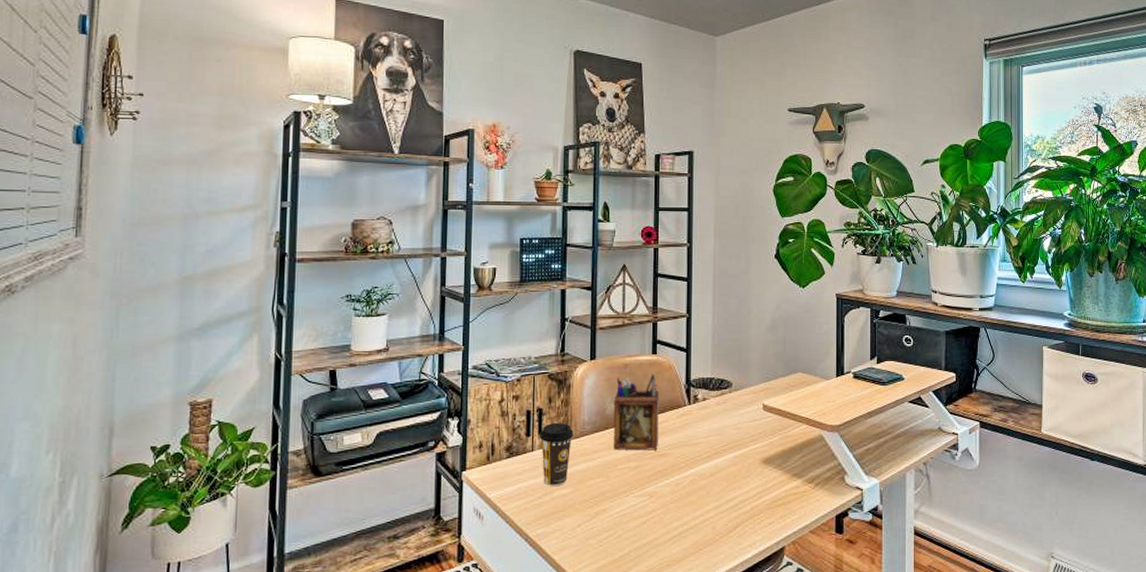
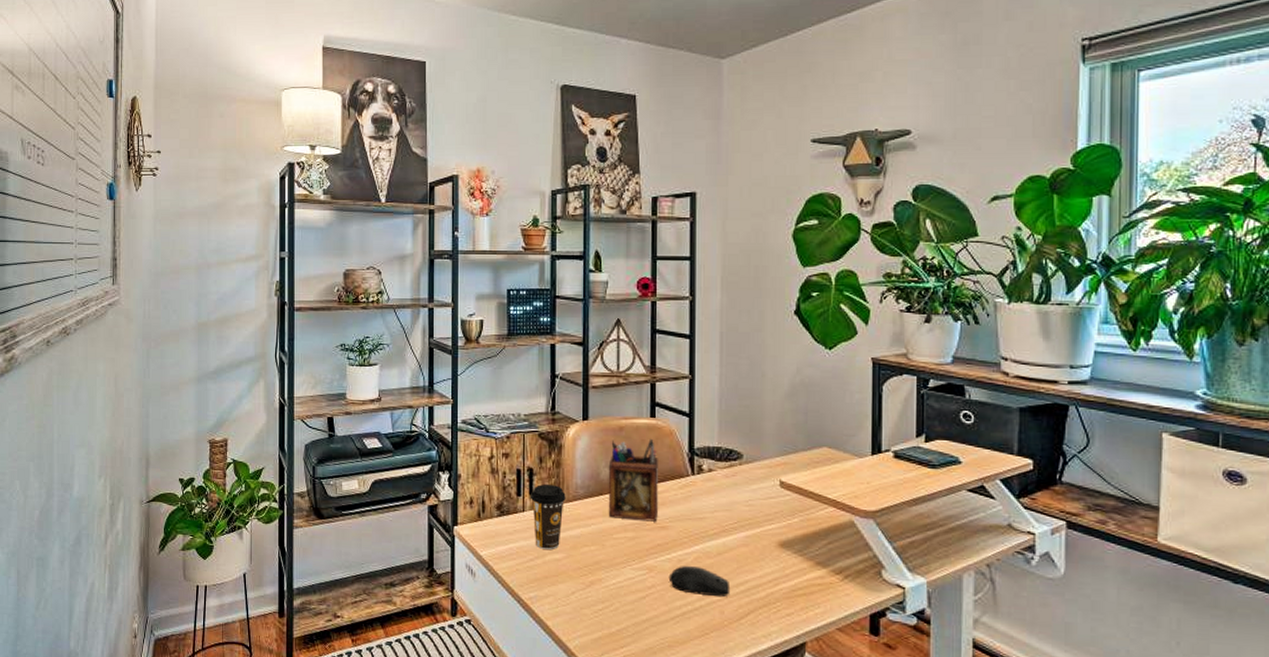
computer mouse: none [667,488,721,515] -> present [668,565,731,597]

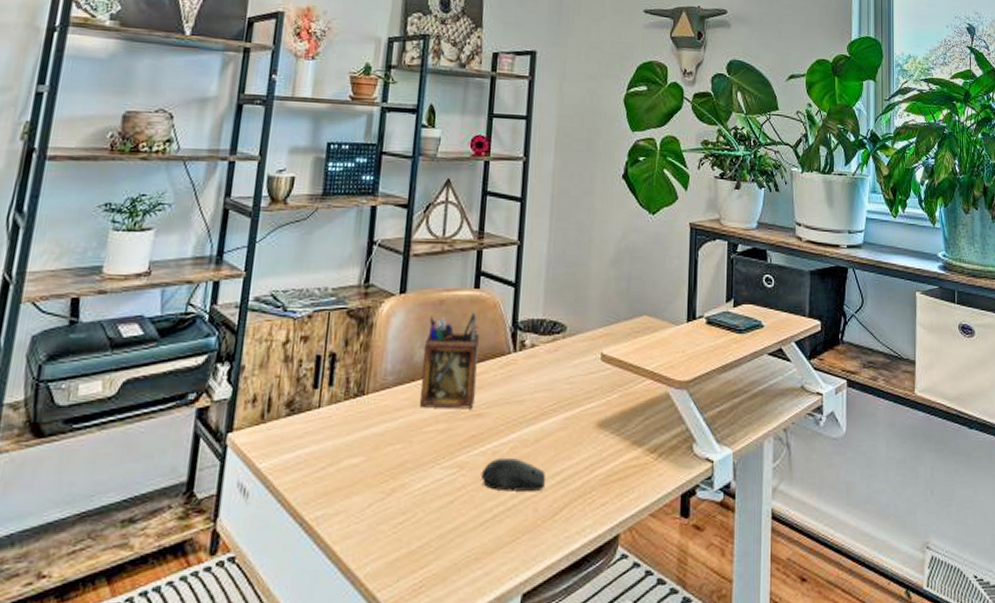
coffee cup: present [530,484,566,550] -> none [328,371,372,453]

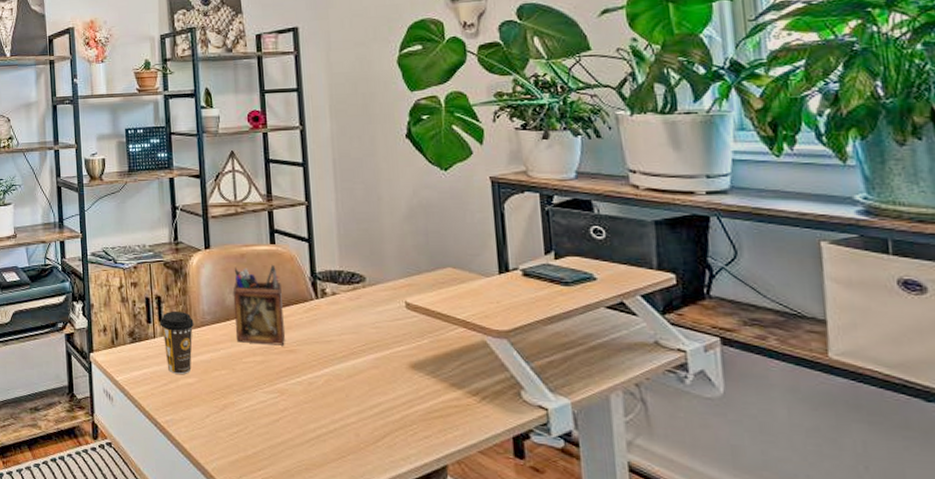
coffee cup: none [328,371,372,453] -> present [159,310,194,374]
computer mouse: present [481,457,546,492] -> none [300,388,364,420]

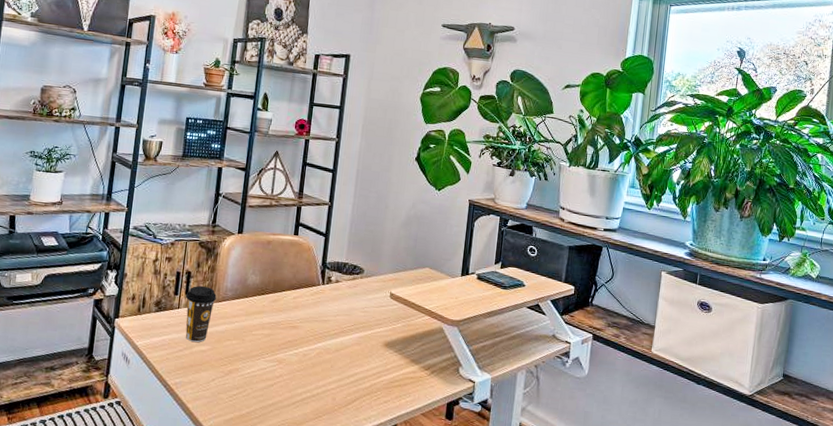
desk organizer: present [232,264,286,346] -> none [251,251,297,322]

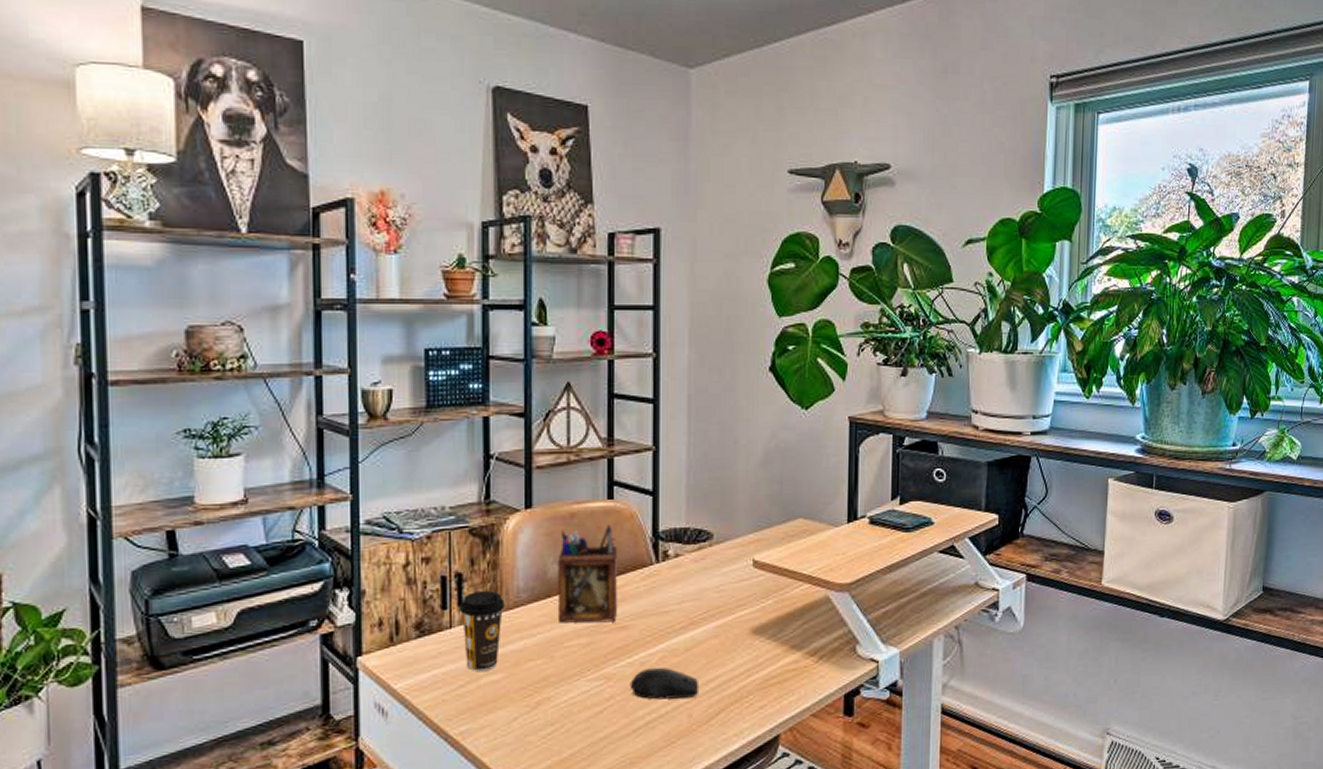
desk organizer: none [251,251,297,322] -> present [557,524,618,623]
computer mouse: none [294,359,343,386] -> present [629,667,700,700]

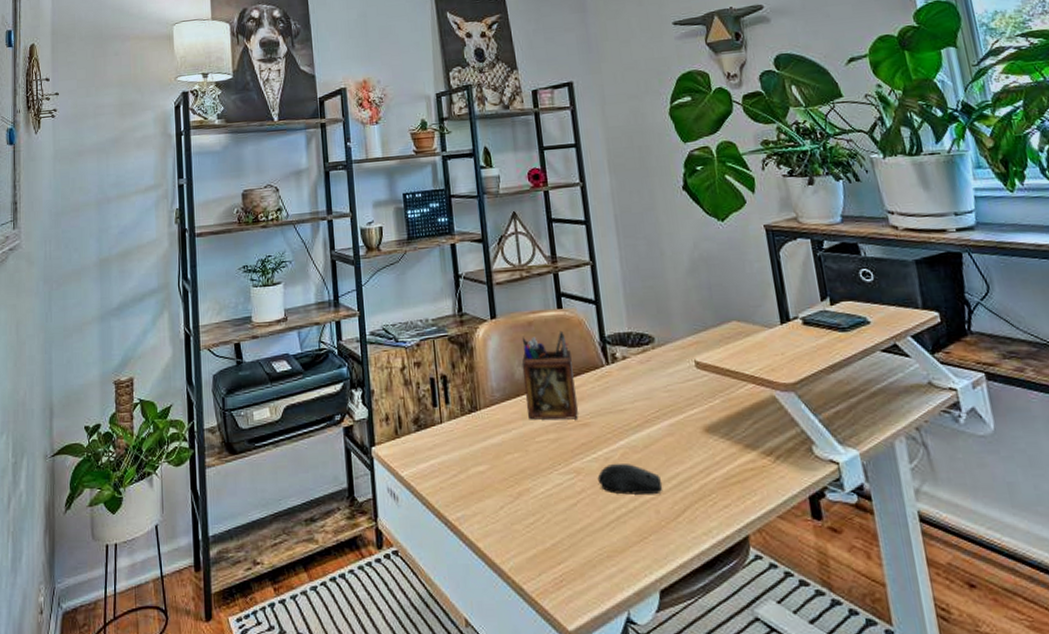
coffee cup: present [458,590,505,671] -> none [446,390,483,462]

